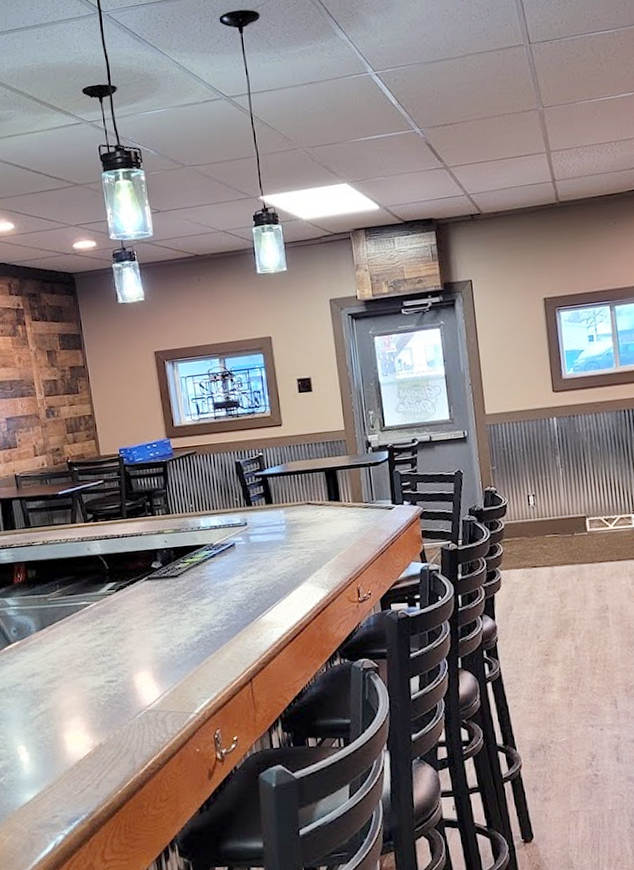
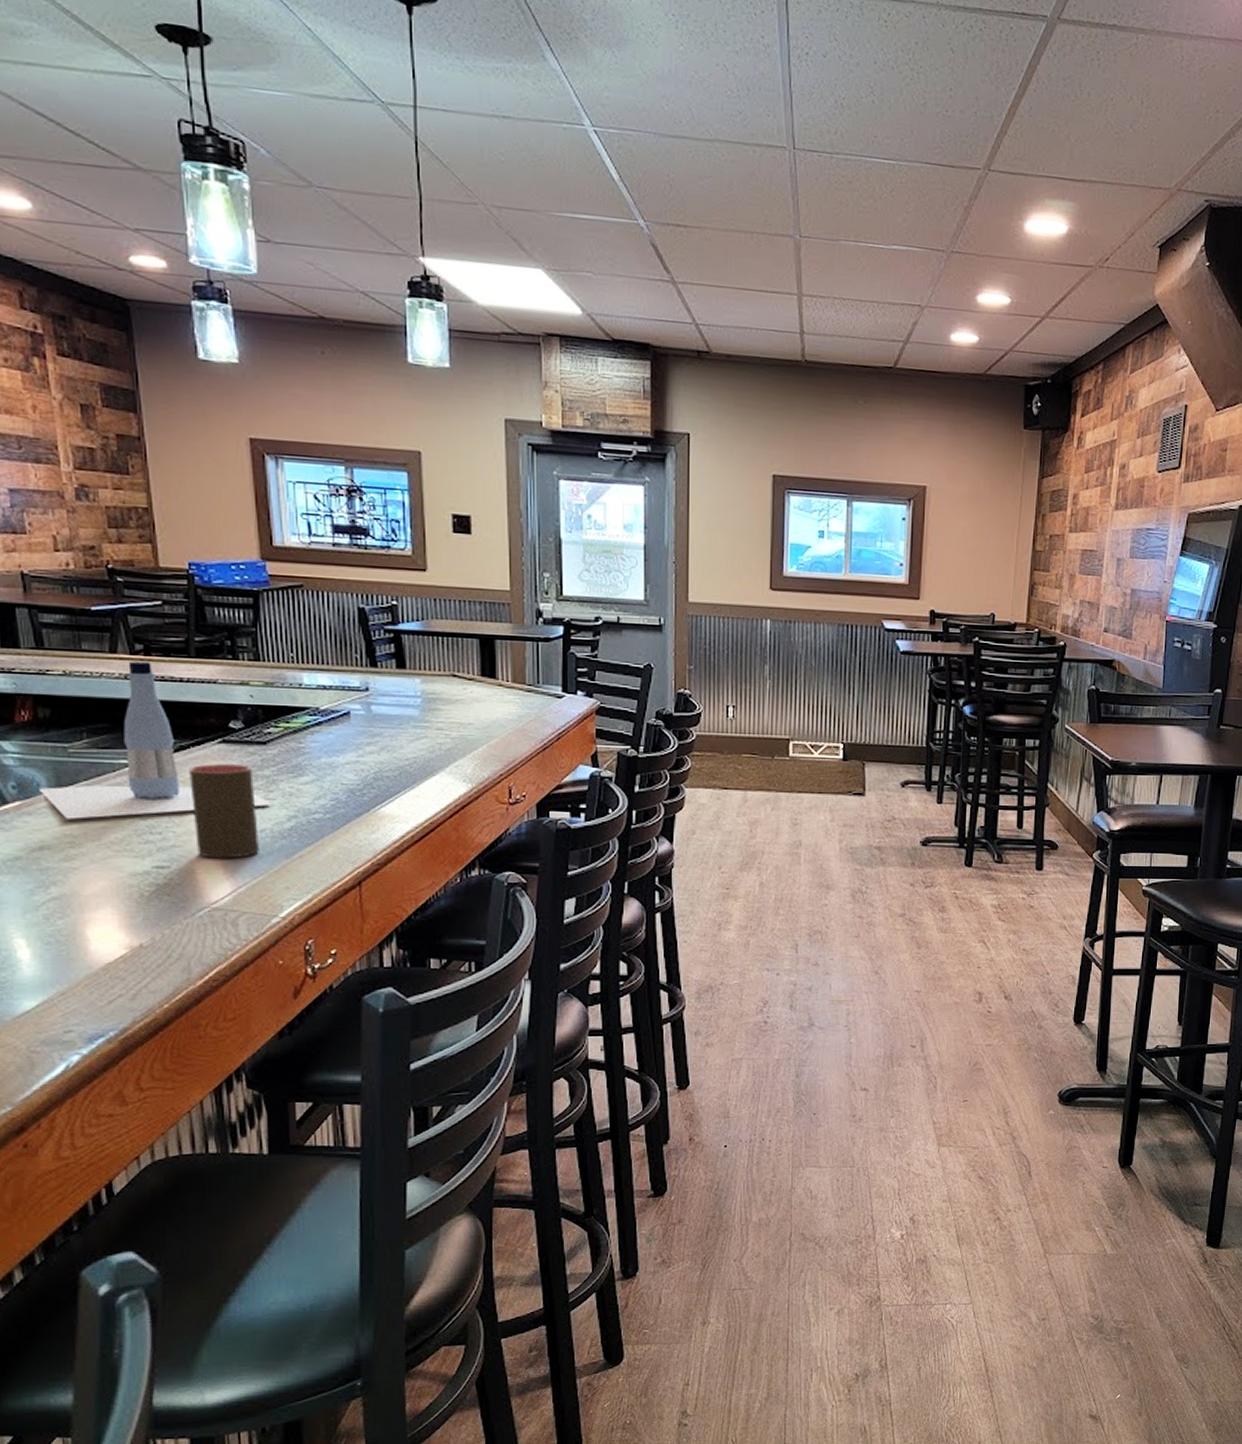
bottle: none [31,526,185,651] -> present [40,661,273,819]
cup: none [126,595,178,671] -> present [189,764,259,859]

